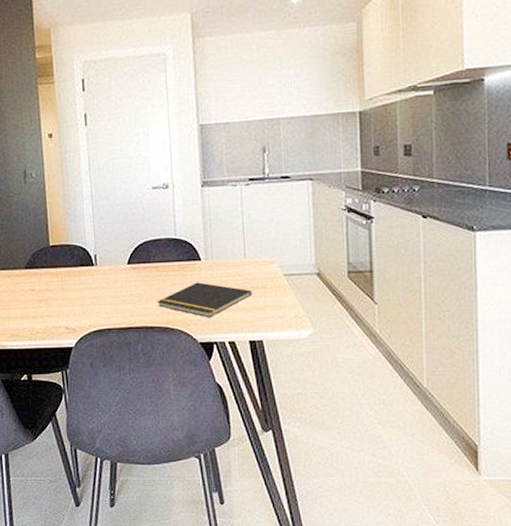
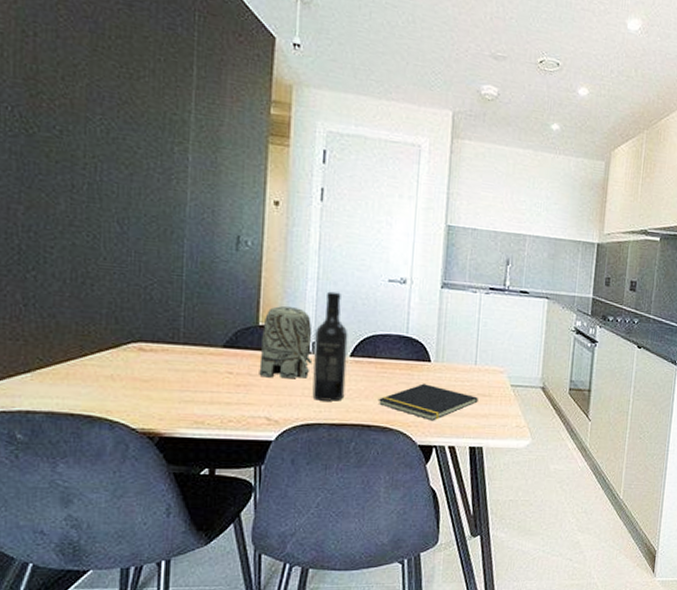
toy elephant: none [53,226,97,291] -> present [259,306,313,378]
wine bottle: none [95,206,128,308] -> present [312,291,348,401]

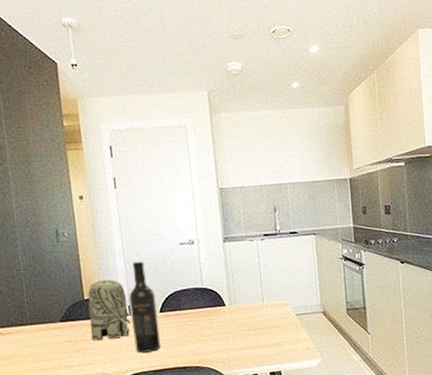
notepad: present [378,383,478,421] -> none [188,325,270,355]

